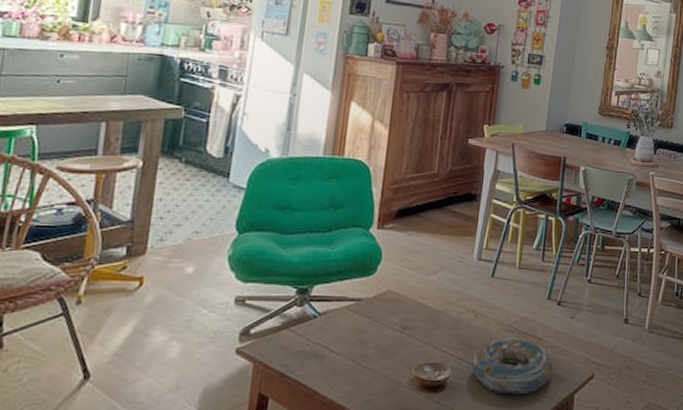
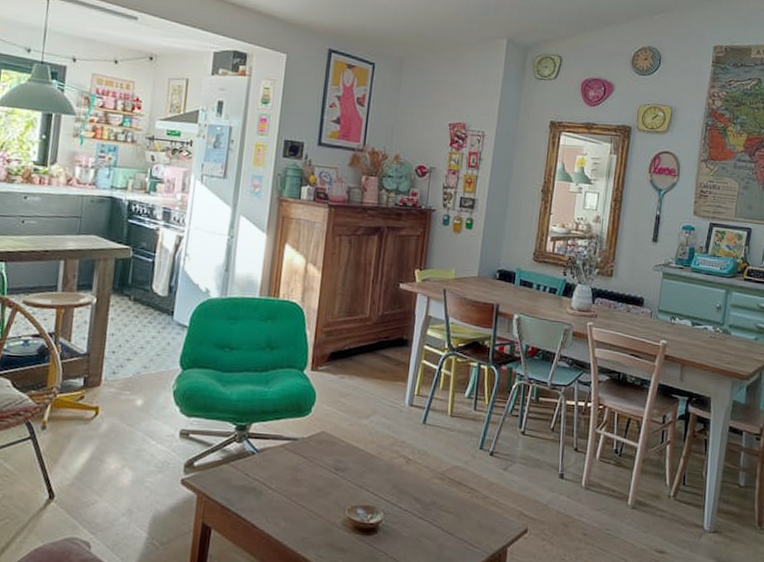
decorative bowl: present [472,338,553,394] -> none [404,485,485,543]

